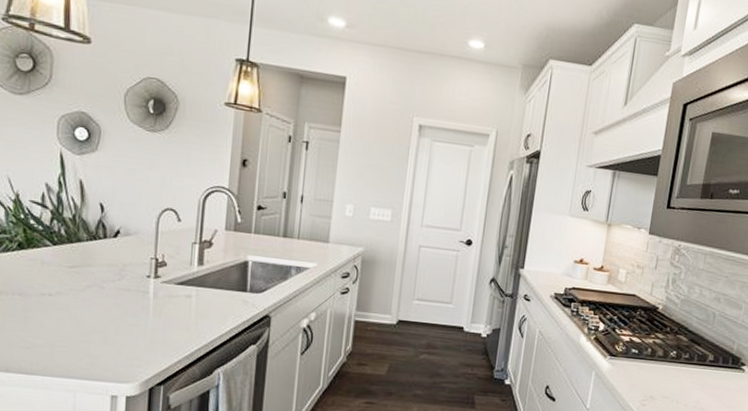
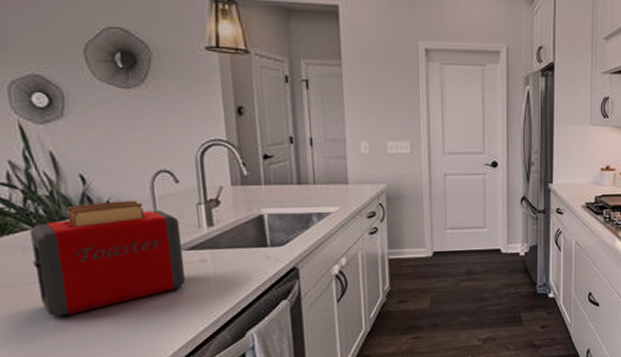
toaster: none [46,230,175,329] -> present [30,200,186,317]

